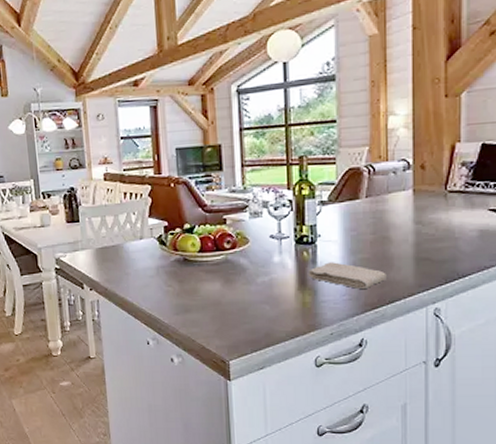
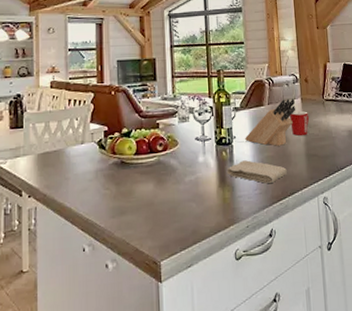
knife block: none [331,190,405,247] -> present [244,98,296,146]
mug: none [395,204,423,235] -> present [290,110,310,136]

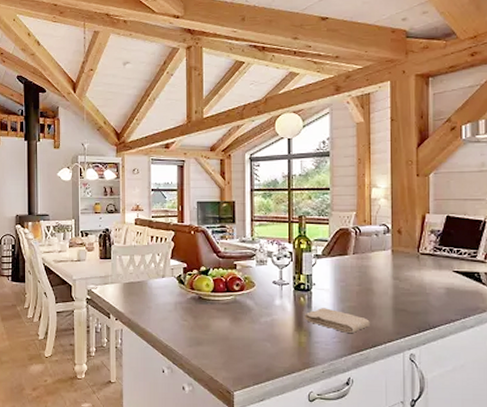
knife block: present [244,98,296,146] -> none [324,249,385,297]
mug: present [290,110,310,136] -> none [377,262,400,288]

